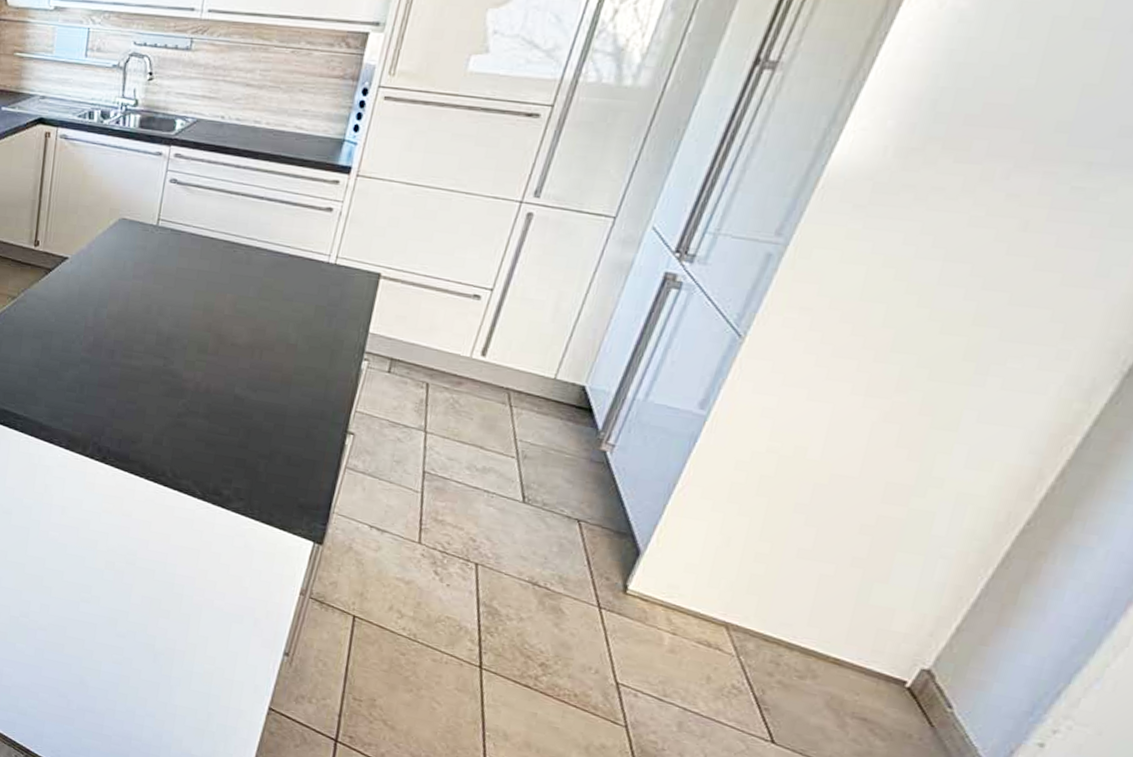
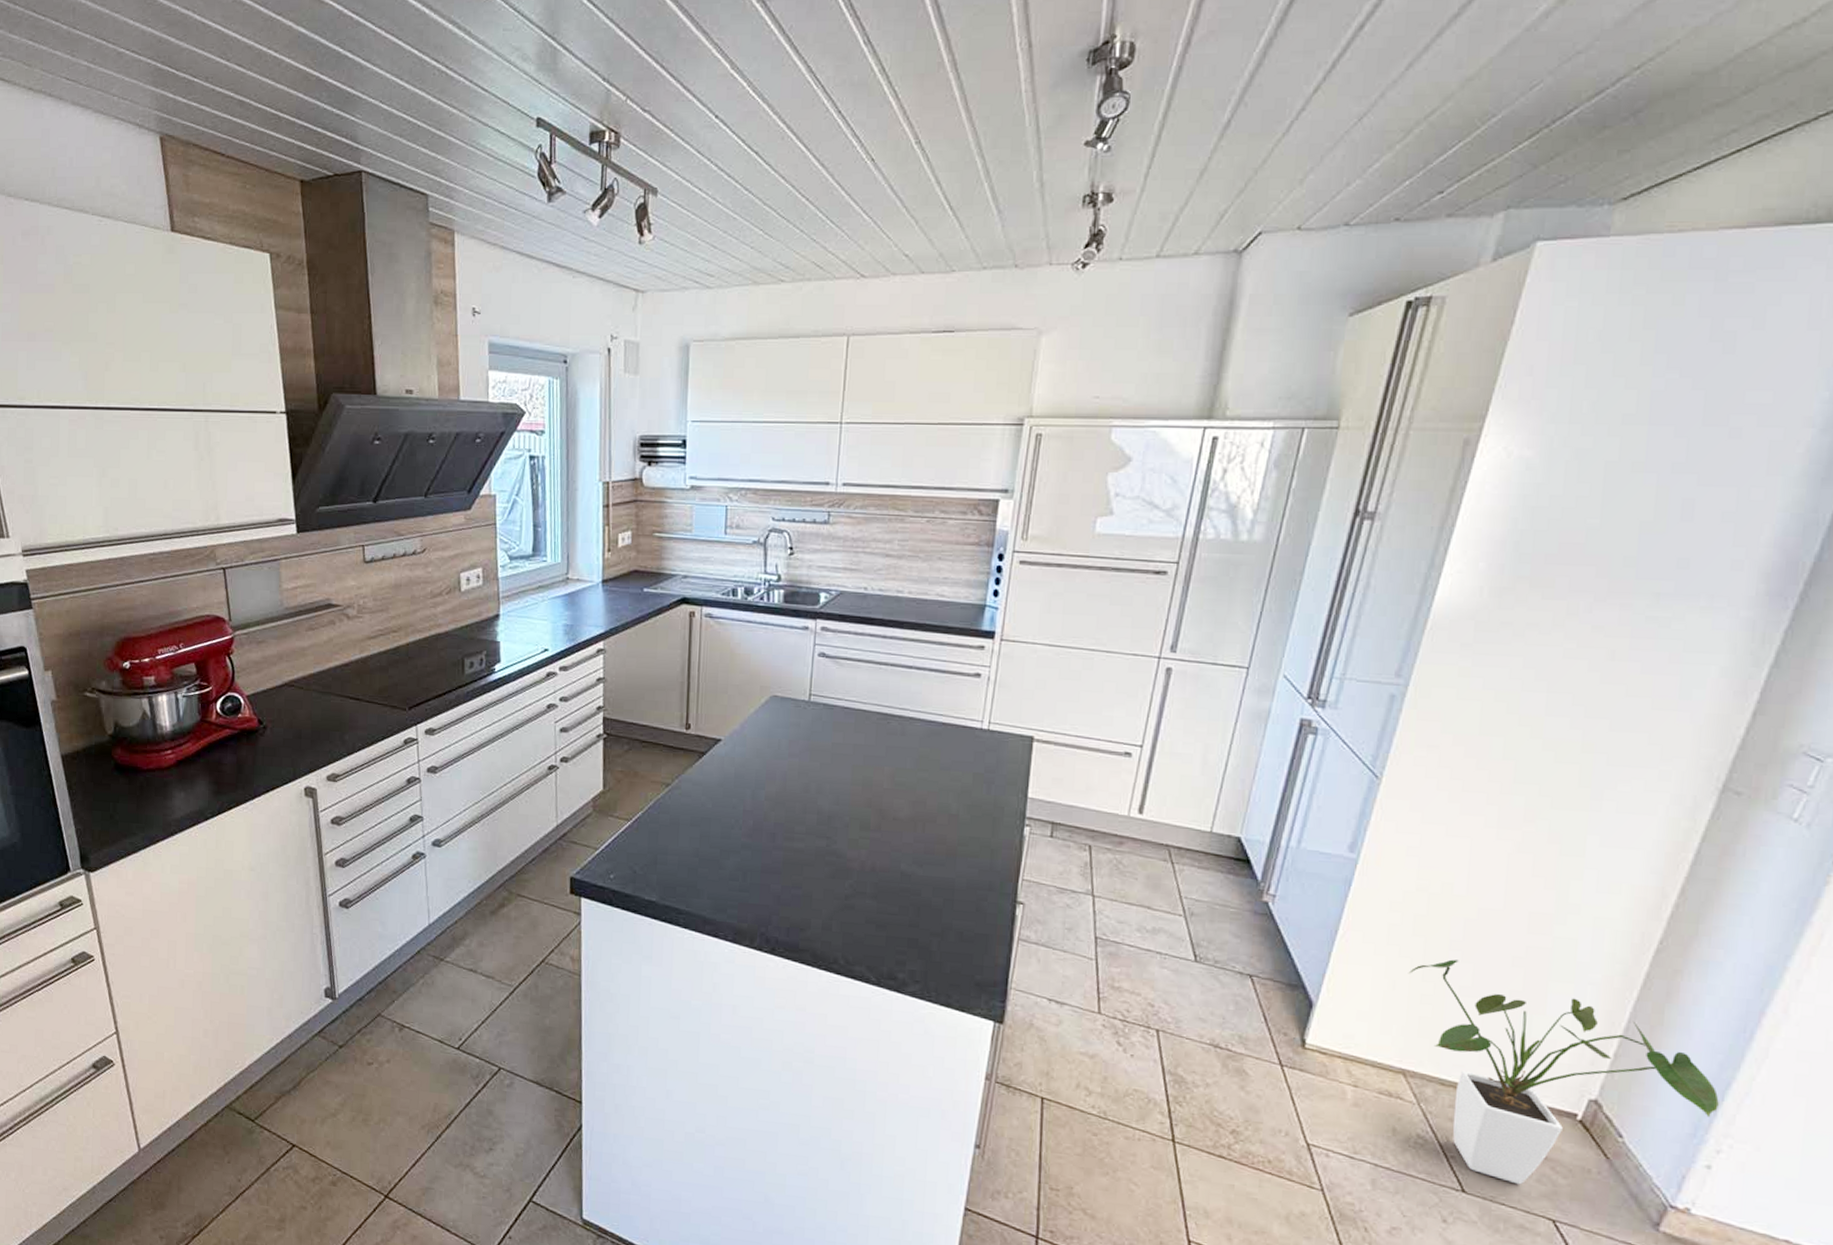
house plant: none [745,521,1065,742] -> present [1408,959,1719,1185]

